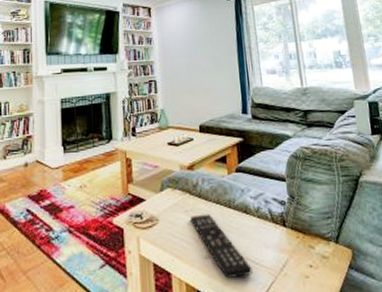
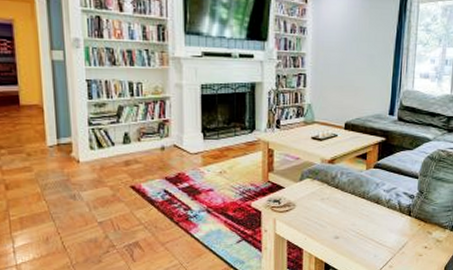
remote control: present [190,214,253,280] -> none [326,202,375,255]

